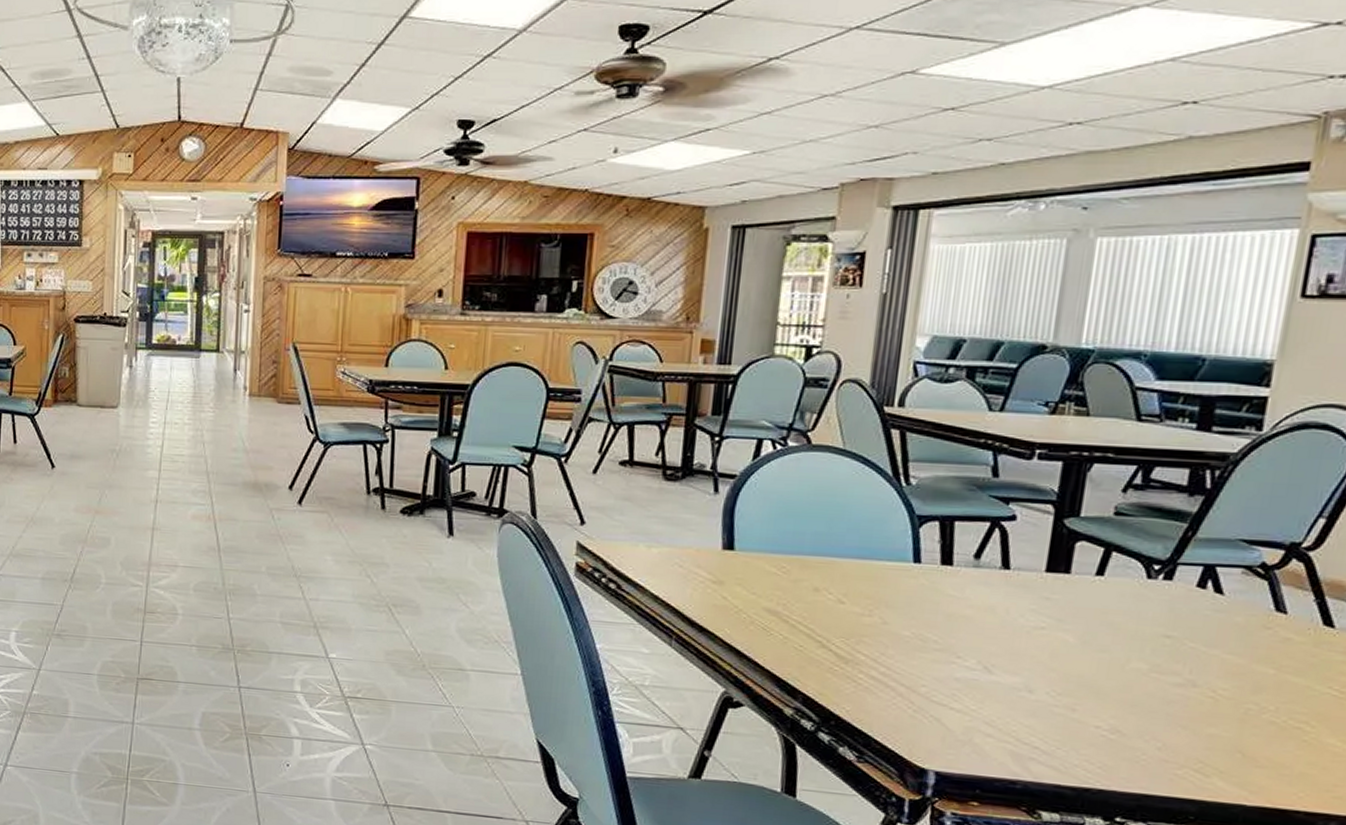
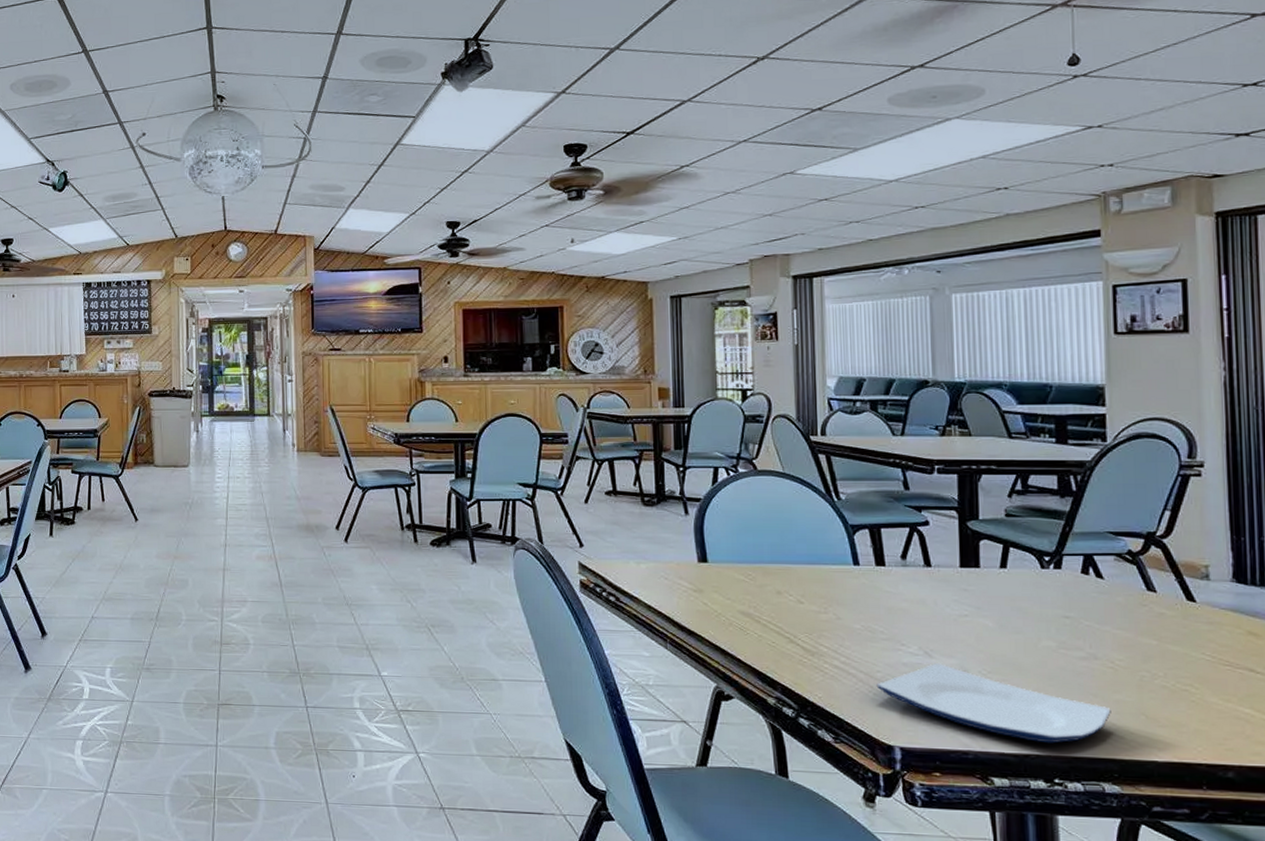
plate: none [918,680,1201,778] -> present [876,663,1111,744]

